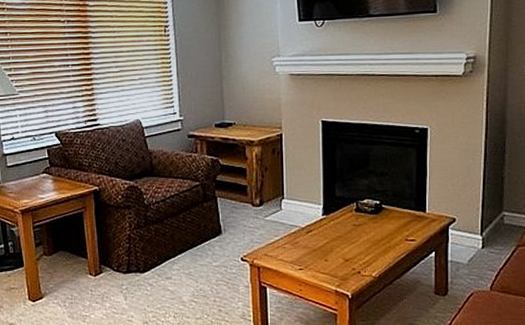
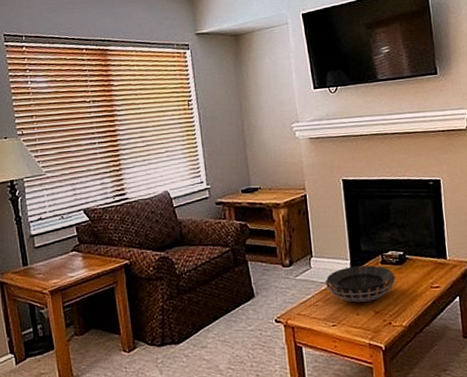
decorative bowl: none [294,211,370,248] -> present [324,265,396,302]

